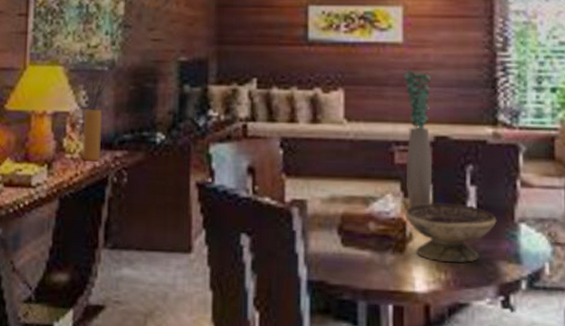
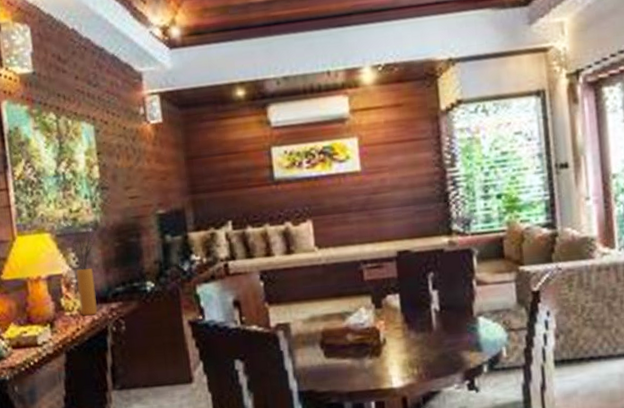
vase: present [404,65,433,208] -> none [364,191,400,317]
decorative bowl: present [404,203,497,263] -> none [377,307,458,359]

